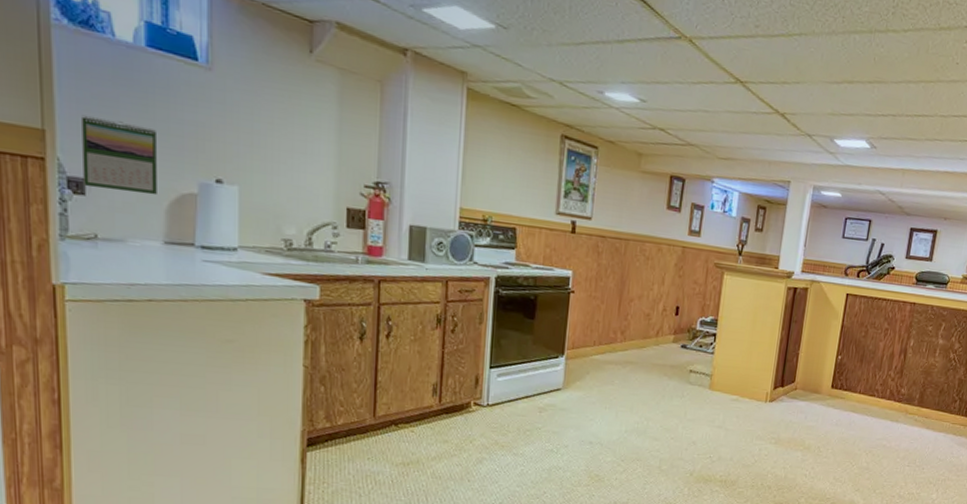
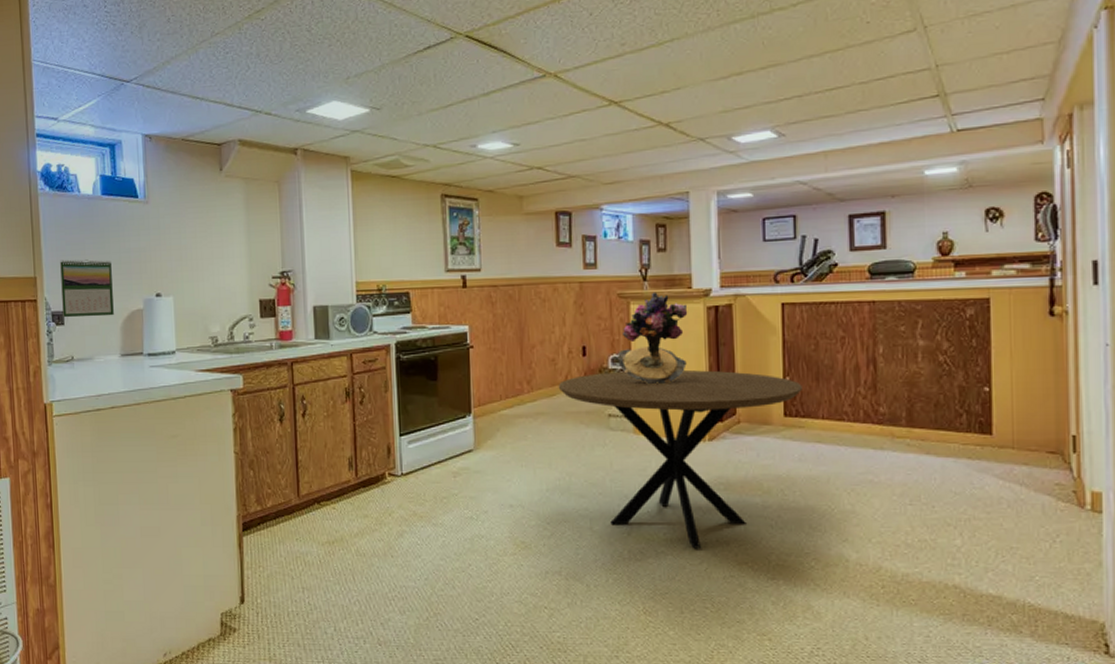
dining table: none [649,332,850,490] -> present [558,370,802,549]
bouquet: none [704,266,772,350] -> present [616,292,688,385]

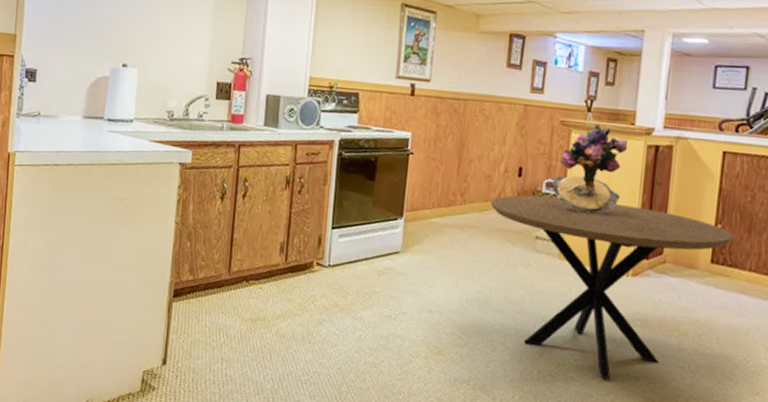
calendar: present [60,259,114,318] -> none [36,21,86,80]

